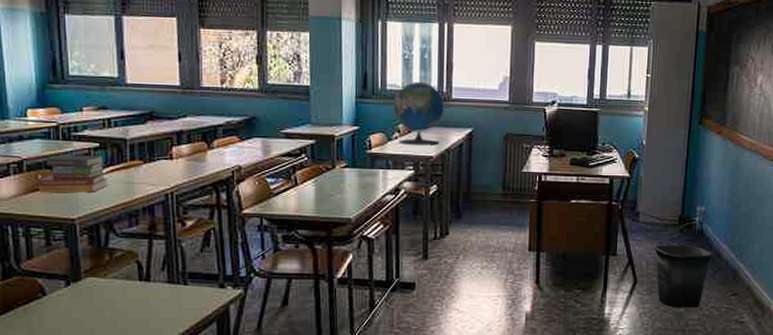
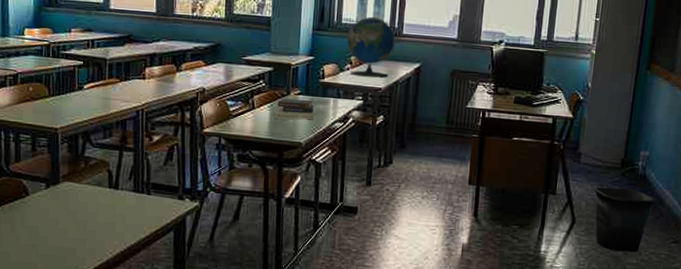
books: present [38,154,108,193] -> none [29,70,88,106]
books: none [320,172,363,195] -> present [274,98,314,120]

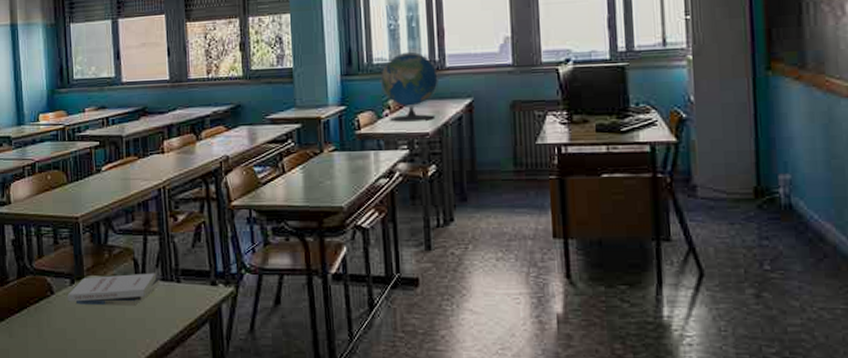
books: none [42,183,132,212] -> present [68,273,161,306]
books: present [274,98,314,120] -> none [308,156,354,182]
waste bin: present [593,187,656,253] -> none [722,225,814,309]

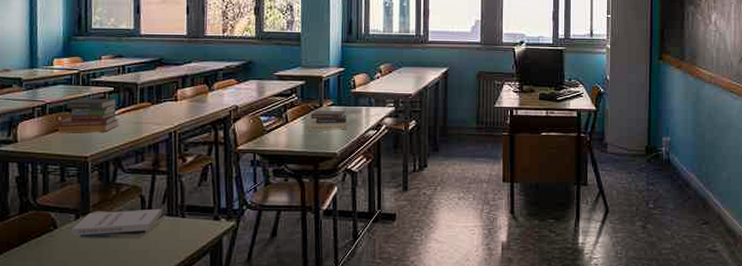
books: none [48,153,107,193] -> present [58,98,119,133]
books: none [308,156,354,182] -> present [308,110,347,131]
globe: present [378,51,441,123] -> none [373,26,424,85]

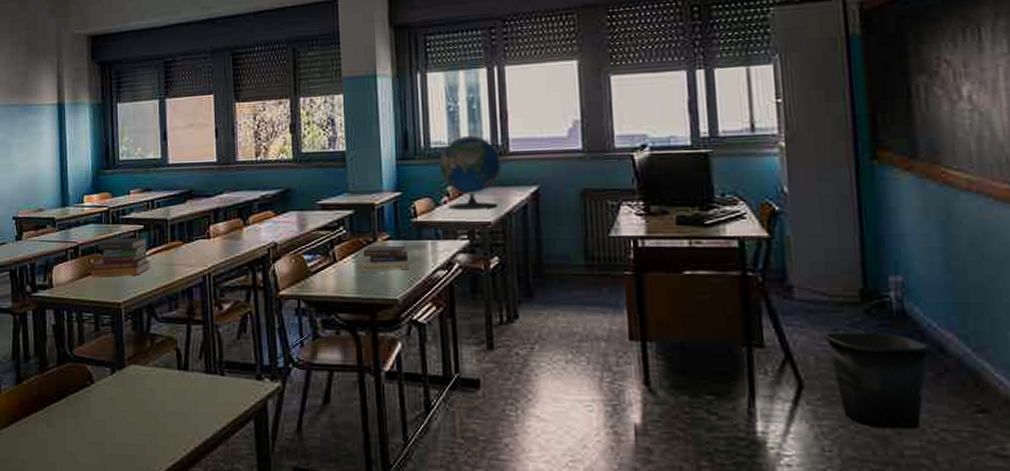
books: present [71,208,166,239] -> none [108,364,204,399]
globe: none [373,26,424,85] -> present [436,135,504,211]
waste bin: none [623,175,683,237] -> present [823,332,933,430]

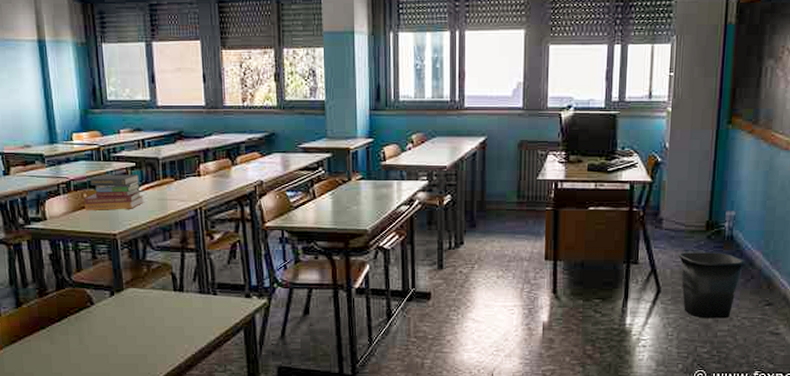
books: present [360,245,409,272] -> none [337,184,378,207]
globe: present [436,135,504,211] -> none [404,91,460,157]

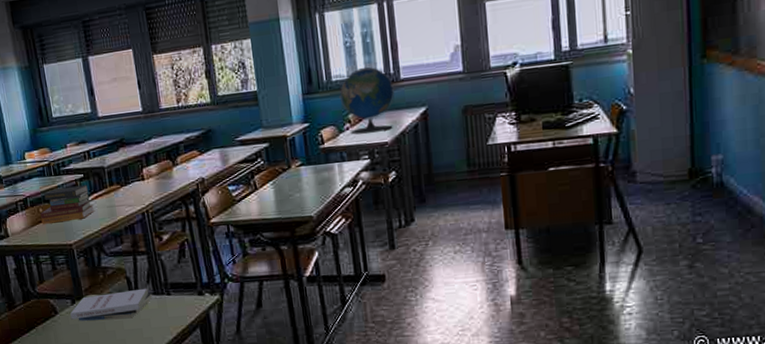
books: none [108,286,198,316] -> present [70,288,153,321]
globe: none [404,91,460,157] -> present [338,66,396,135]
waste bin: present [678,252,746,319] -> none [659,202,743,278]

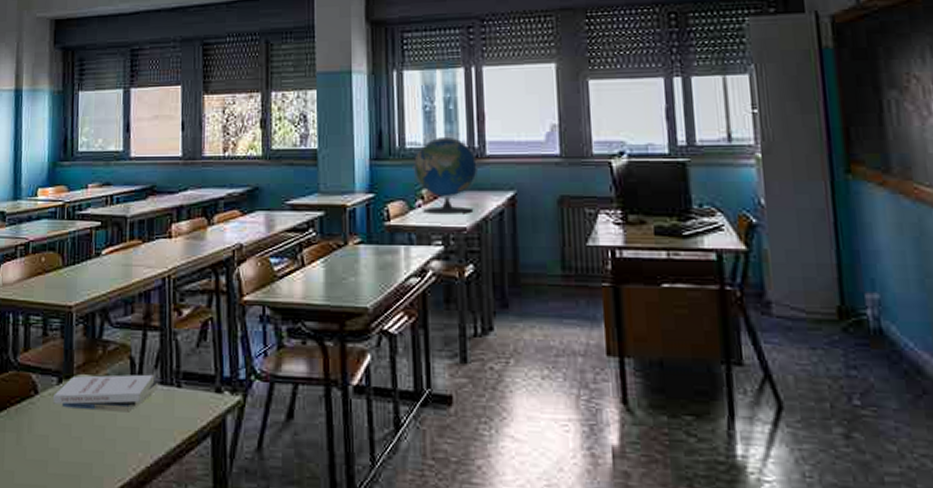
books: present [40,185,95,224] -> none [41,235,107,277]

